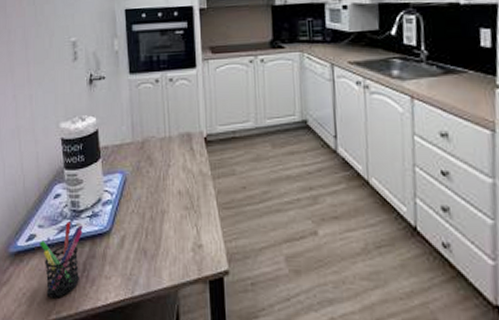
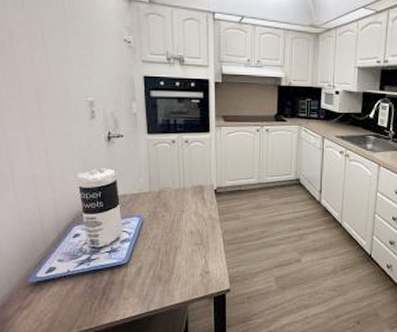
pen holder: present [40,221,83,299] -> none [60,256,102,317]

